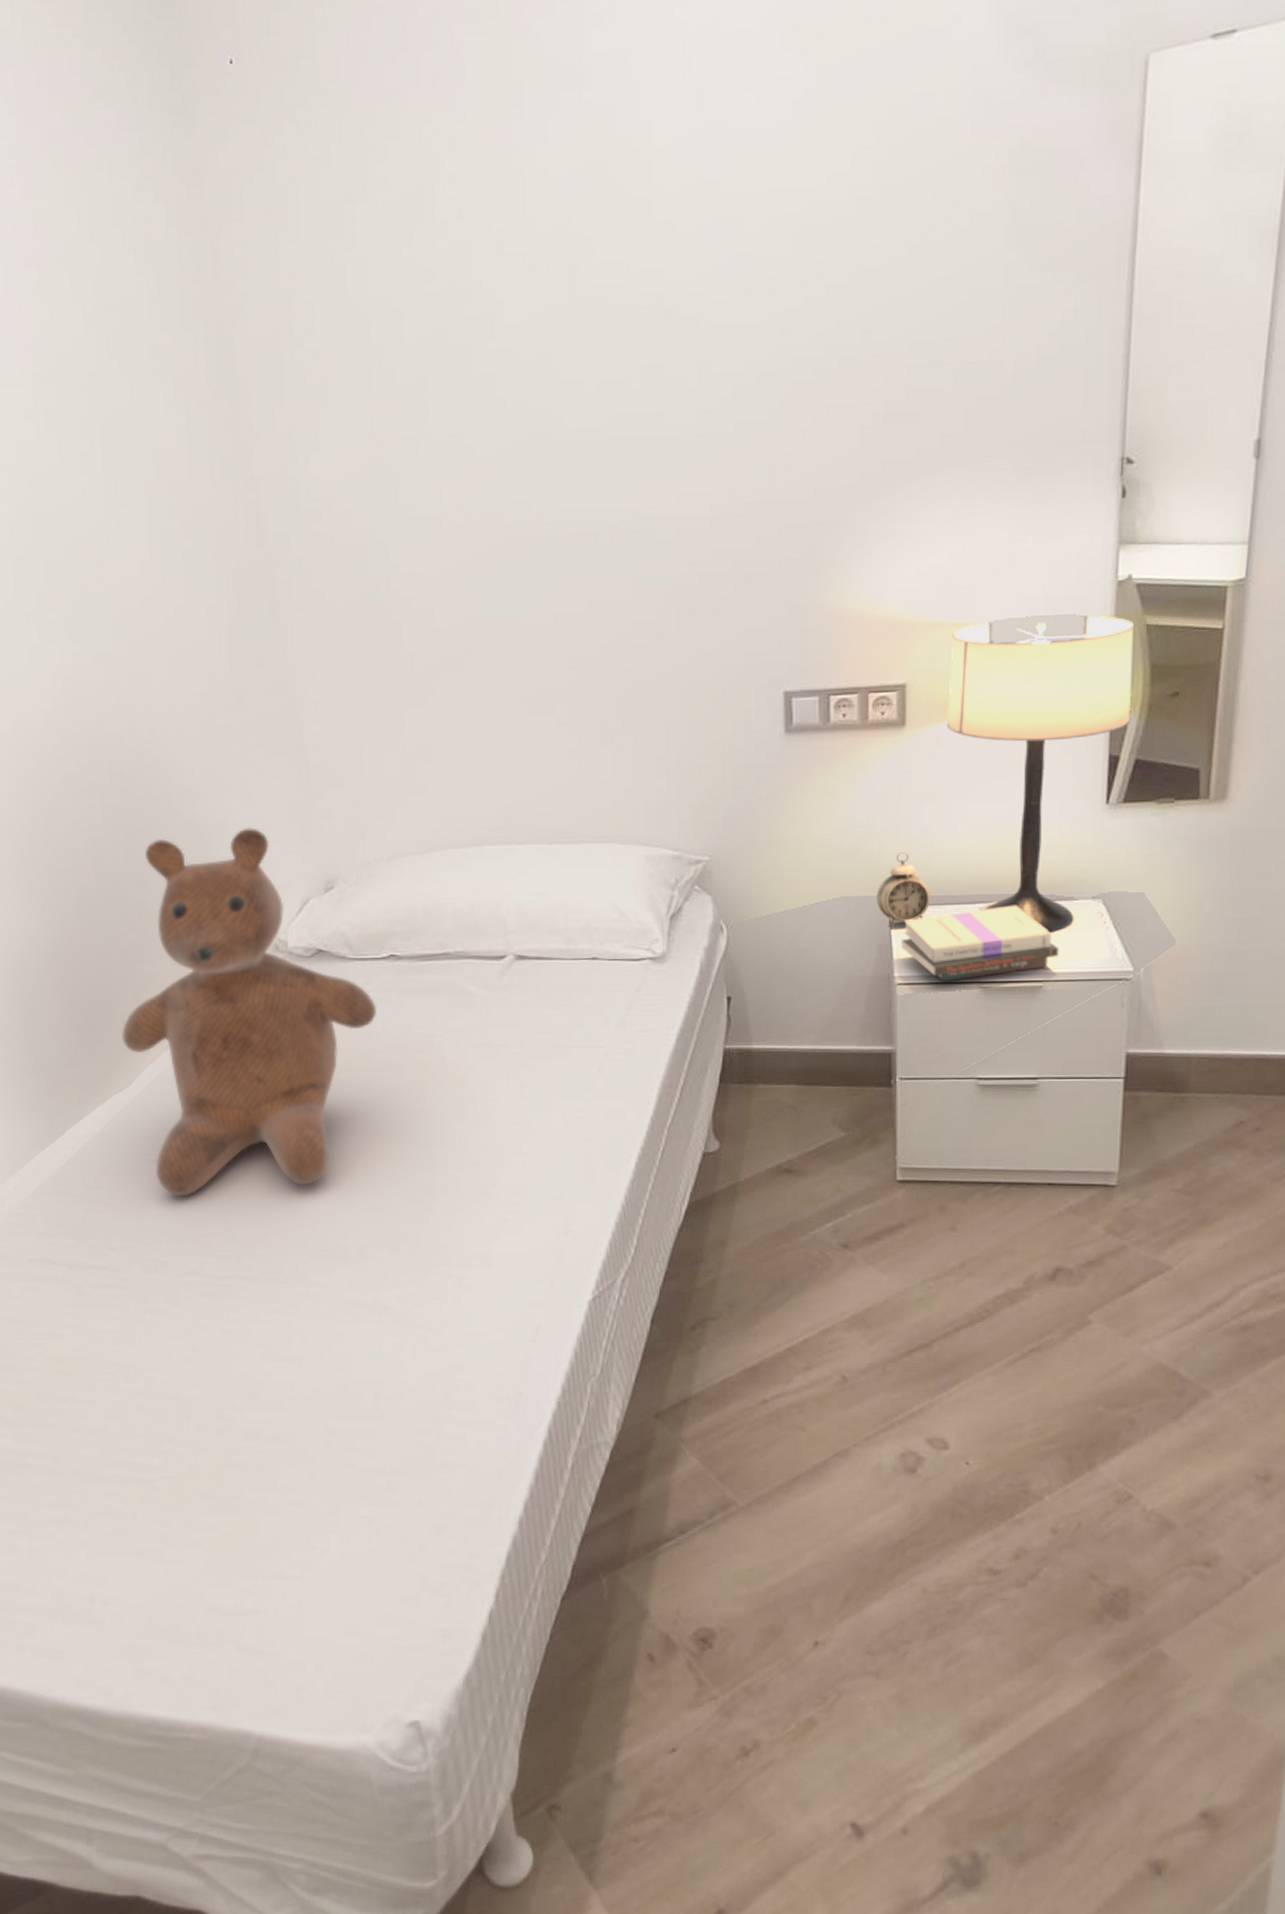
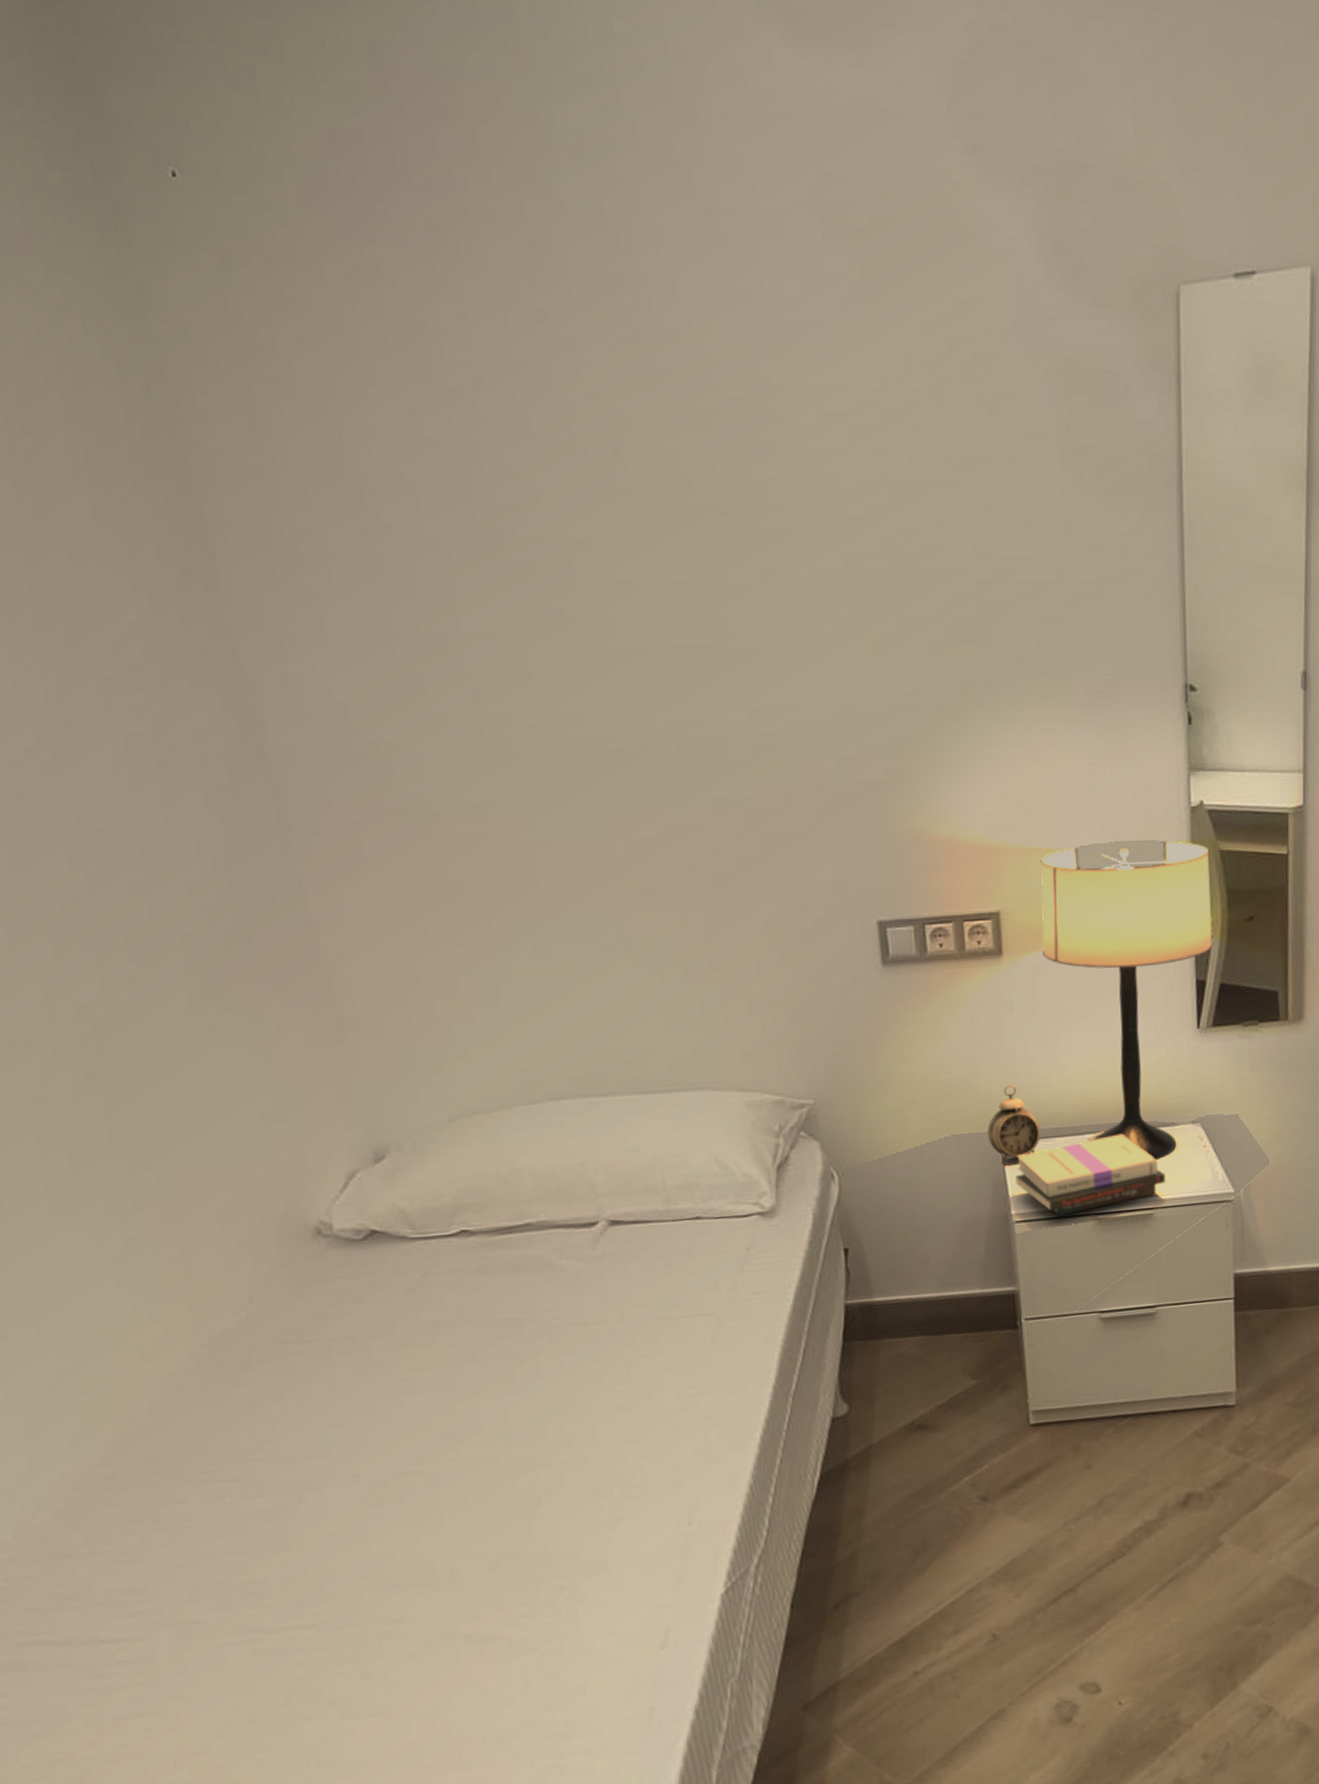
teddy bear: present [120,828,377,1197] -> none [121,1091,450,1542]

